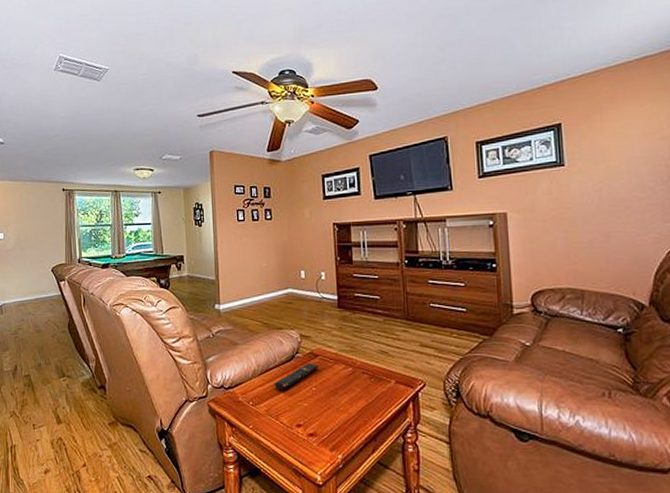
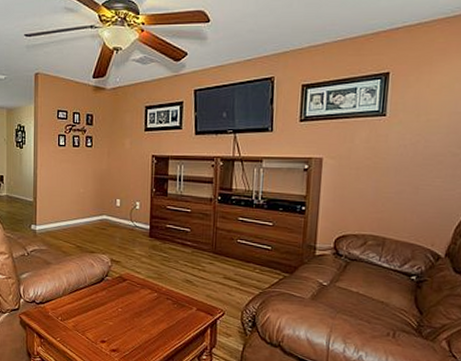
remote control: present [274,363,320,390] -> none [83,286,127,309]

